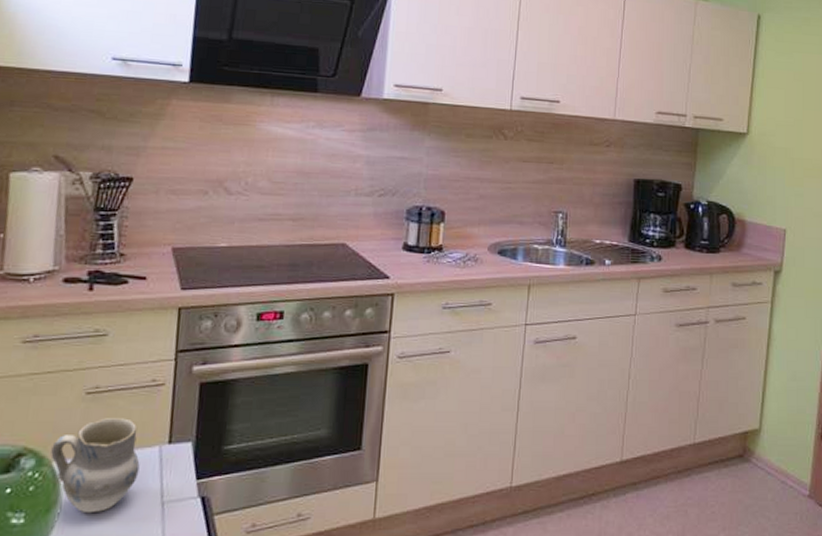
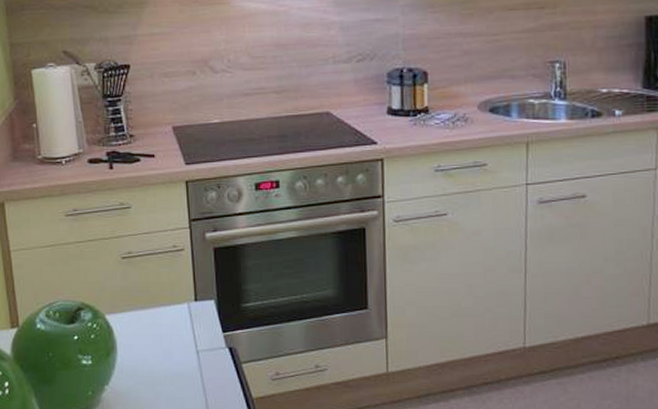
cup: present [51,418,140,514] -> none [102,279,174,358]

